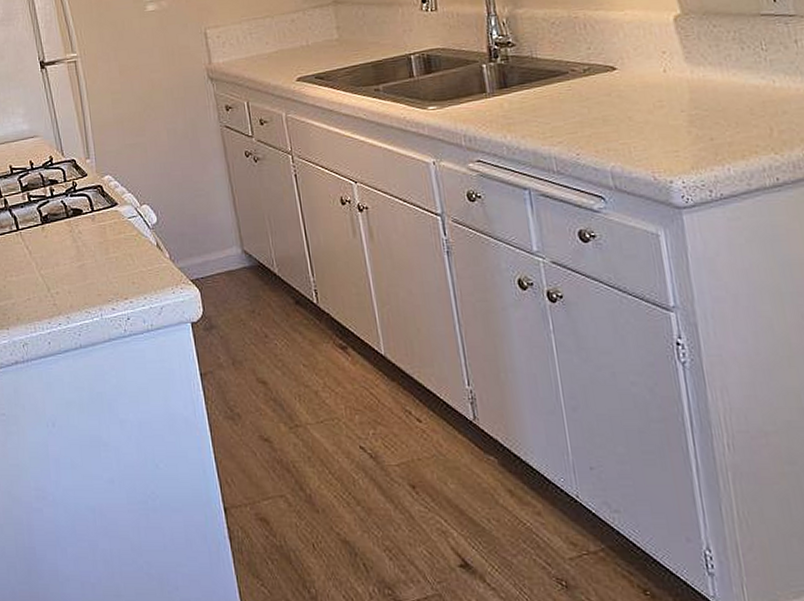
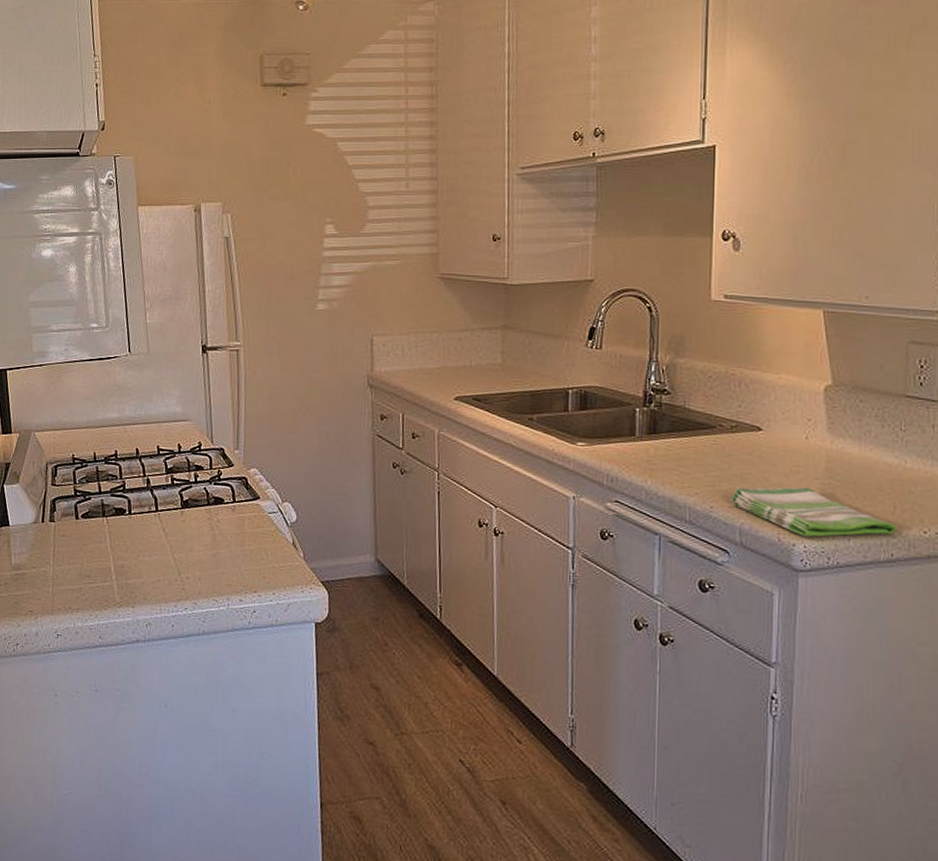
dish towel: none [596,121,777,172] -> present [730,487,896,537]

